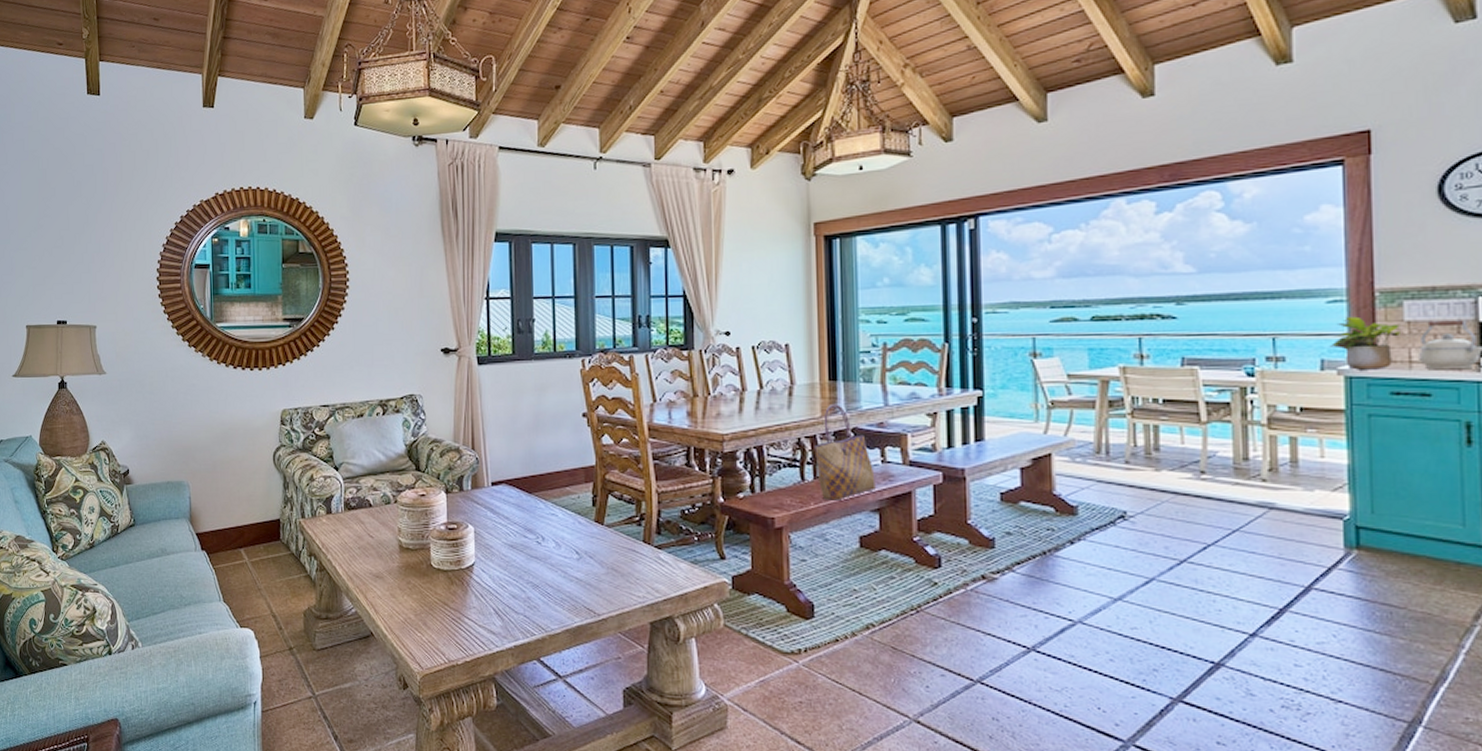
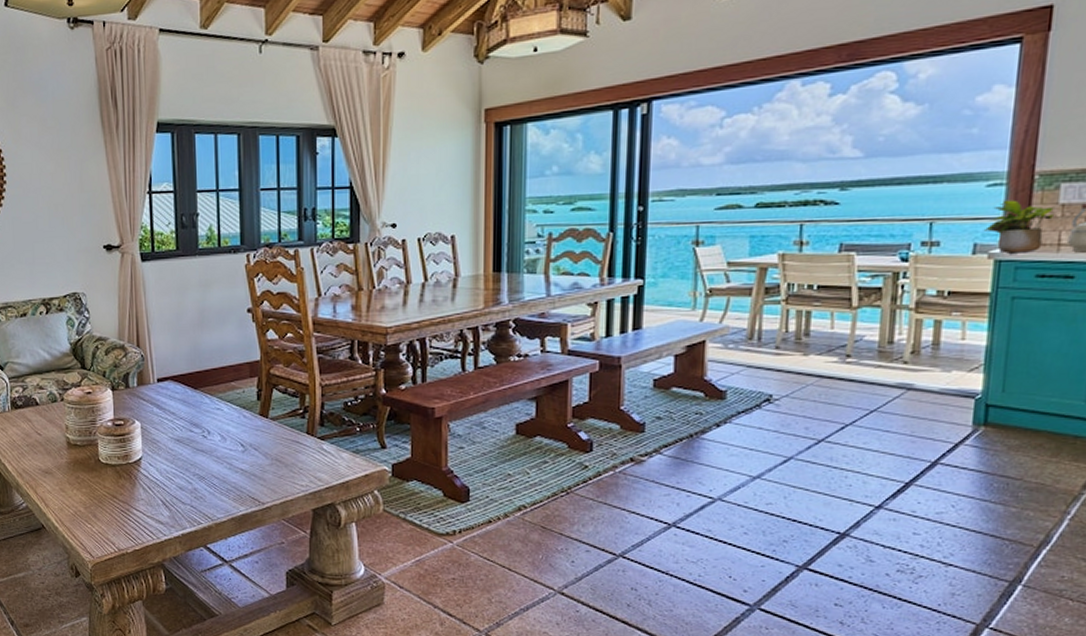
tote bag: present [814,405,876,501] -> none [476,296,534,390]

